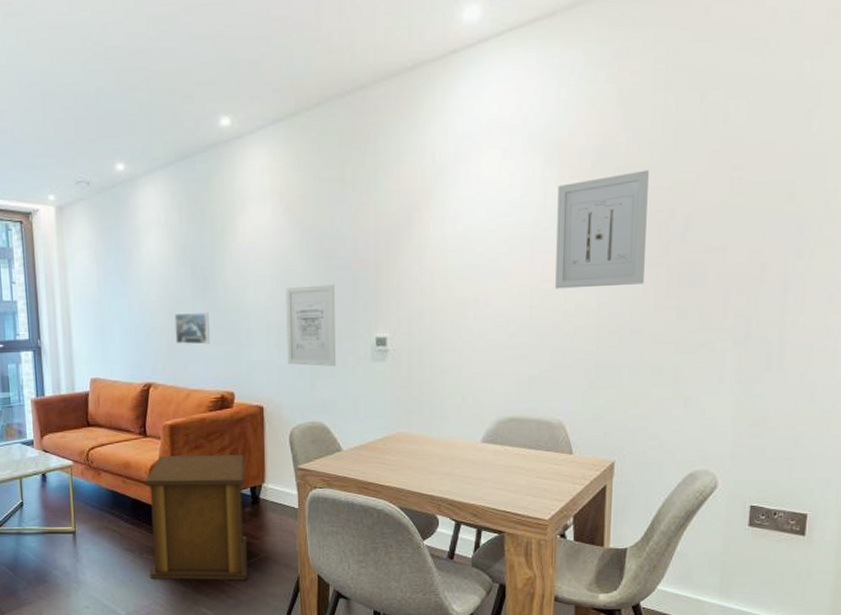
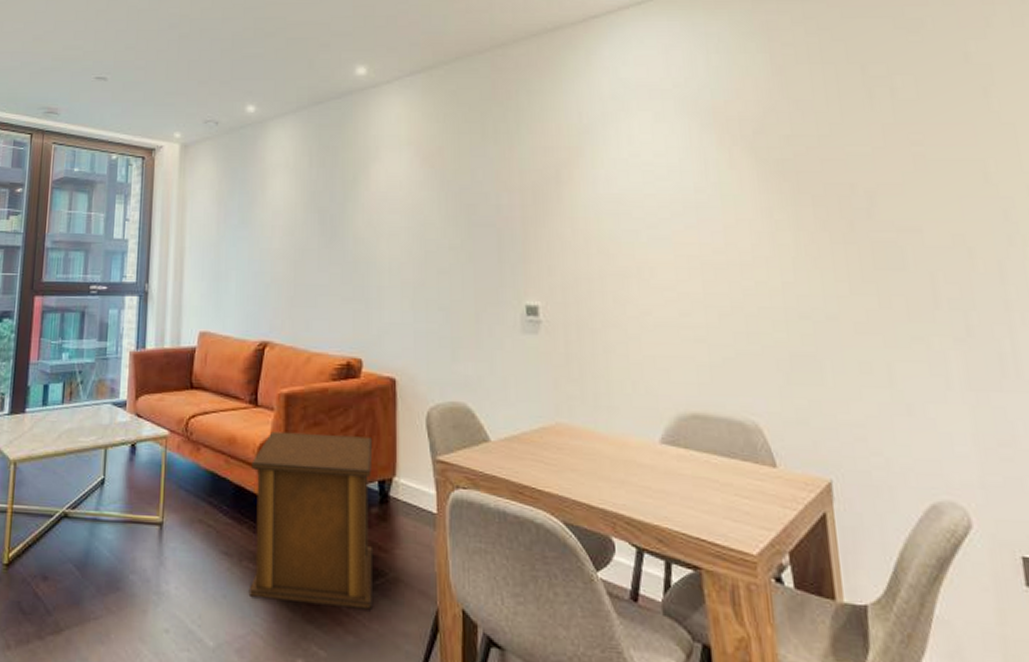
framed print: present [174,311,210,345] -> none [298,263,336,301]
wall art: present [286,284,336,366] -> none [423,242,480,336]
wall art: present [555,170,649,289] -> none [719,140,832,264]

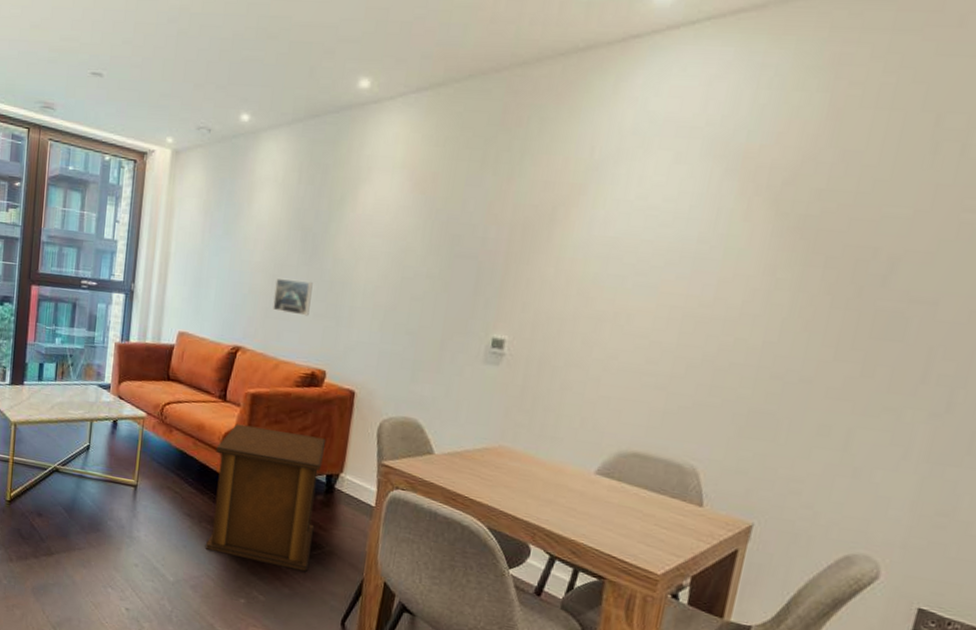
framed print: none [298,263,336,301] -> present [273,278,313,316]

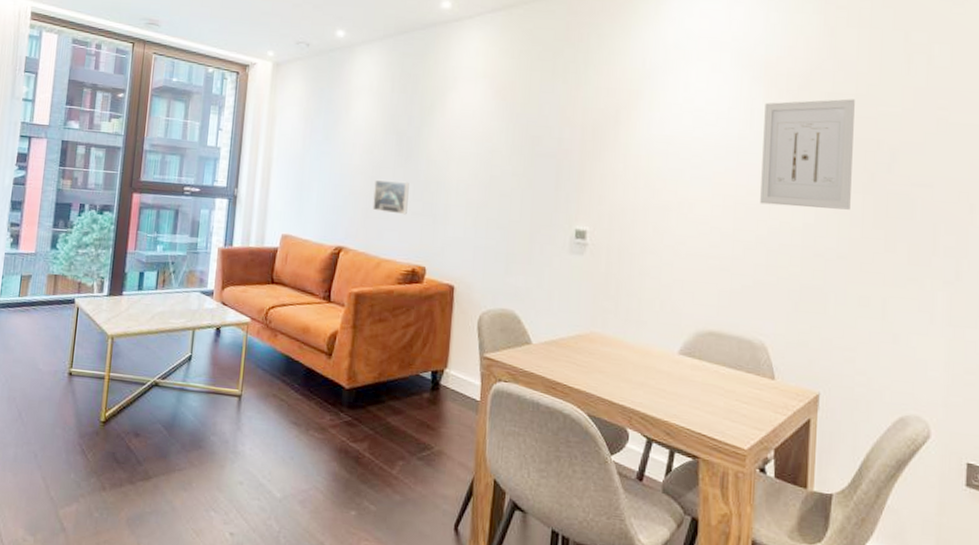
side table: present [205,424,327,572] -> none [313,324,430,475]
wall art: none [713,197,854,328] -> present [760,99,855,210]

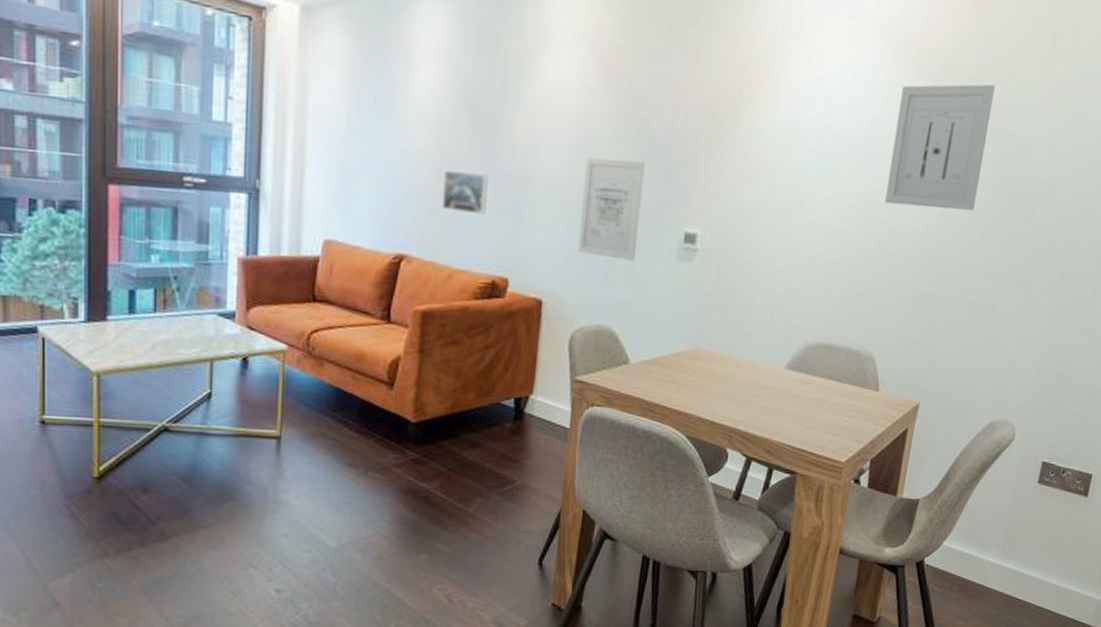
wall art: none [483,168,538,253] -> present [578,158,645,261]

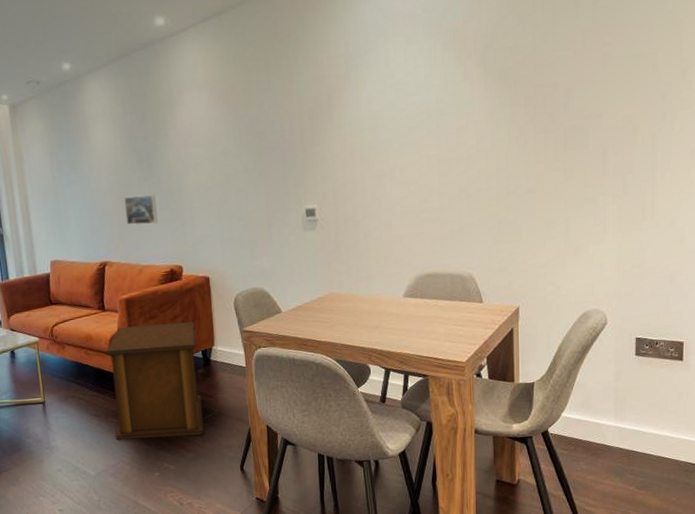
side table: none [374,348,513,512] -> present [105,321,204,440]
wall art: present [578,158,645,261] -> none [223,163,271,238]
wall art: present [885,84,995,210] -> none [456,49,535,158]

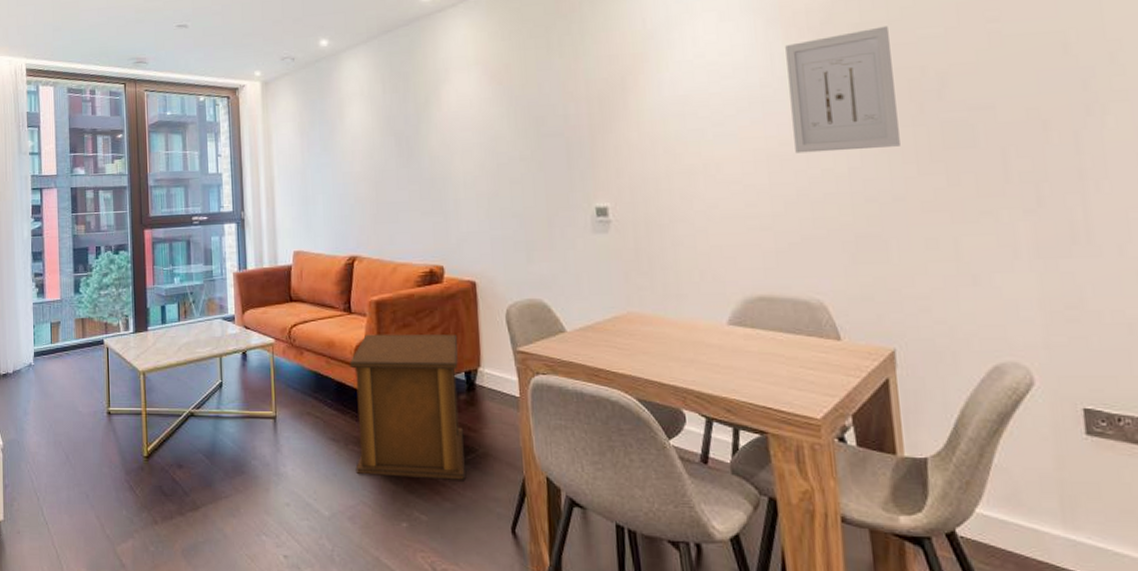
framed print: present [124,194,158,225] -> none [379,182,417,216]
wall art: none [456,49,535,158] -> present [785,26,900,154]

